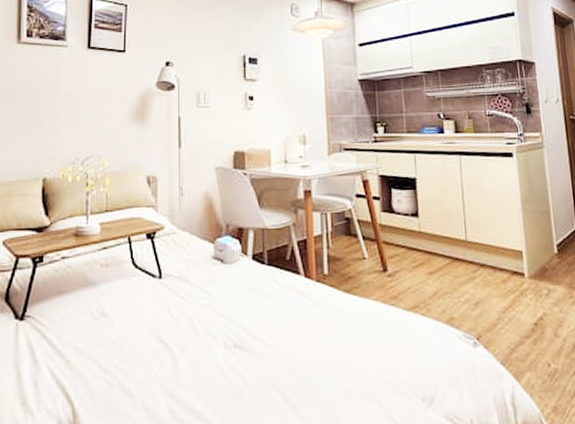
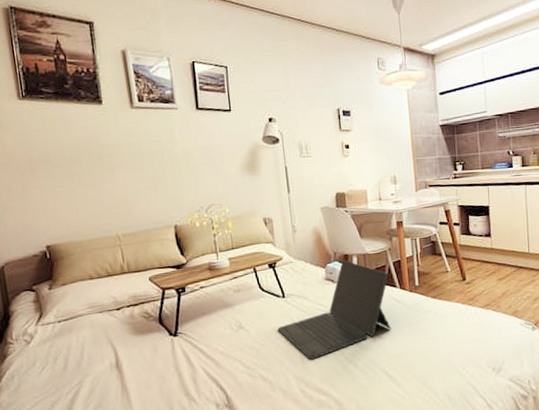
laptop computer: none [148,234,291,365] -> present [277,260,391,359]

